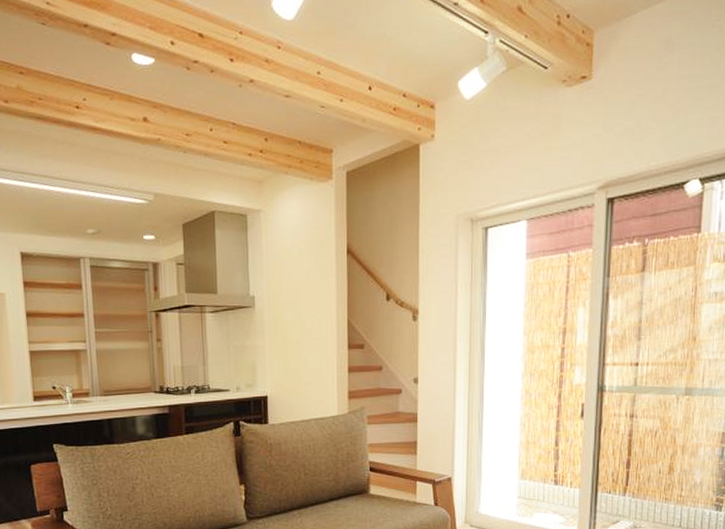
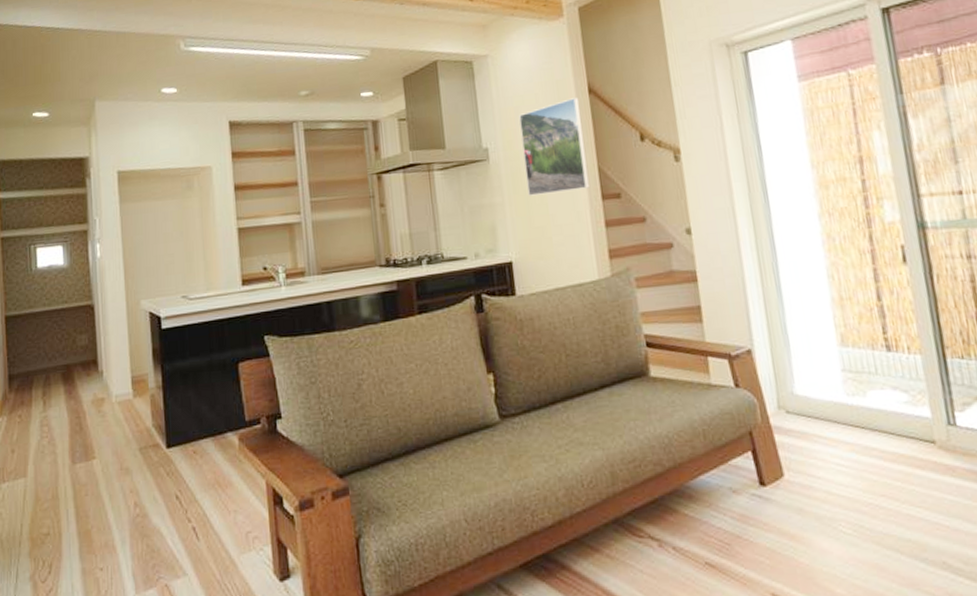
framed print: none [284,257,339,341] -> present [519,97,589,196]

